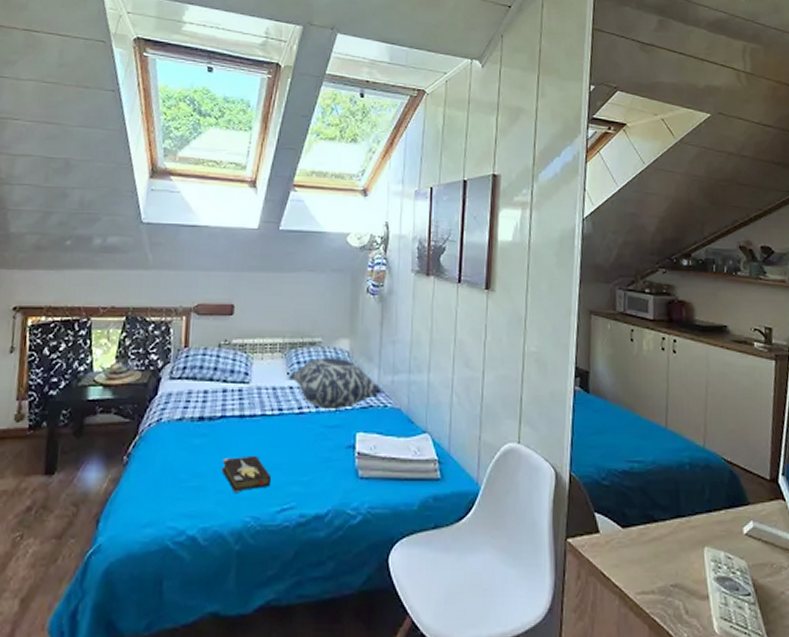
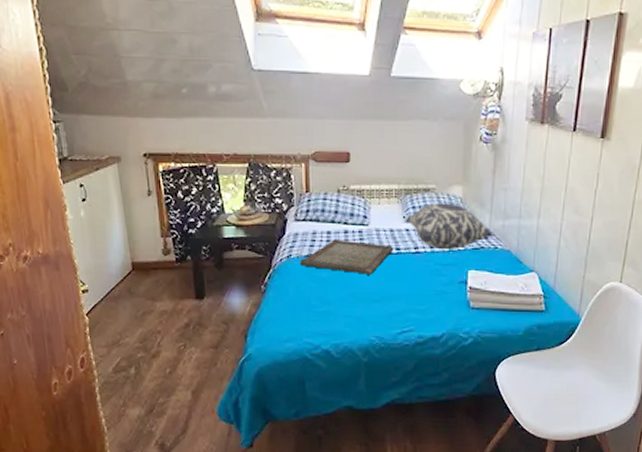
serving tray: none [171,399,275,440] -> present [300,239,393,275]
hardback book: present [221,455,272,492] -> none [347,287,392,317]

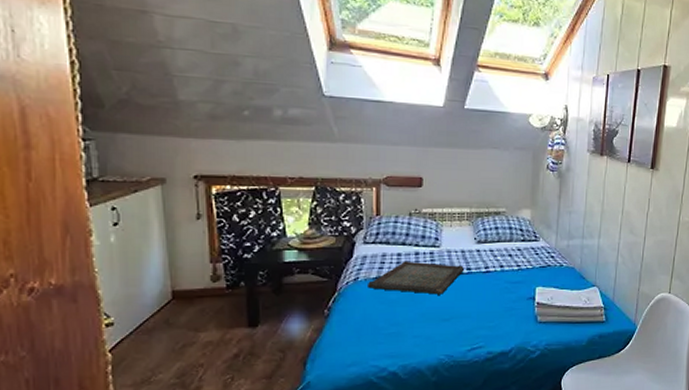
cushion: present [406,203,494,250] -> none [477,225,560,269]

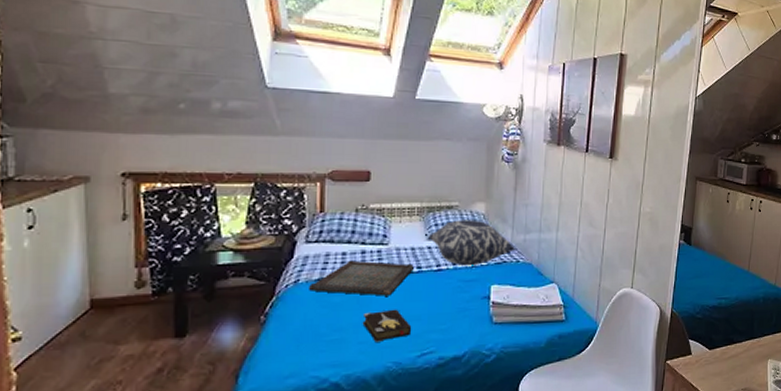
hardback book: none [417,307,463,336] -> present [362,309,412,342]
cushion: none [477,225,560,269] -> present [428,220,516,266]

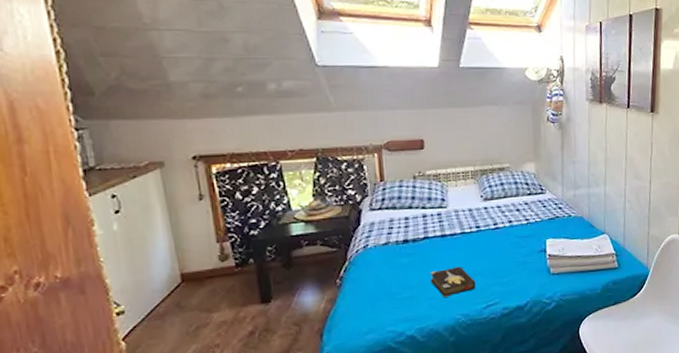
serving tray: present [309,260,414,296] -> none [378,224,473,256]
cushion: present [428,220,516,266] -> none [484,179,567,223]

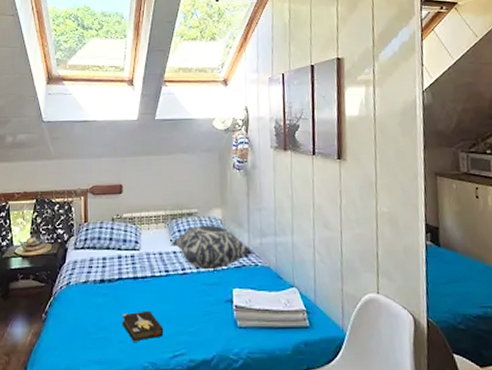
cushion: none [484,179,567,223] -> present [173,225,254,270]

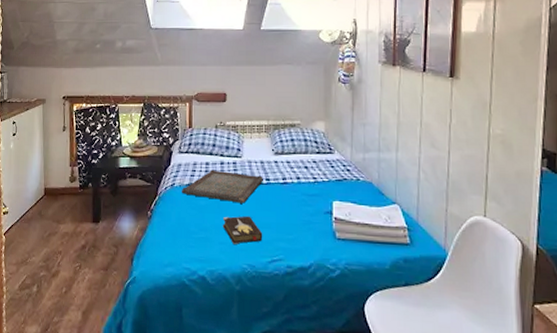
serving tray: none [78,264,162,298] -> present [182,169,263,204]
cushion: present [173,225,254,270] -> none [275,137,356,181]

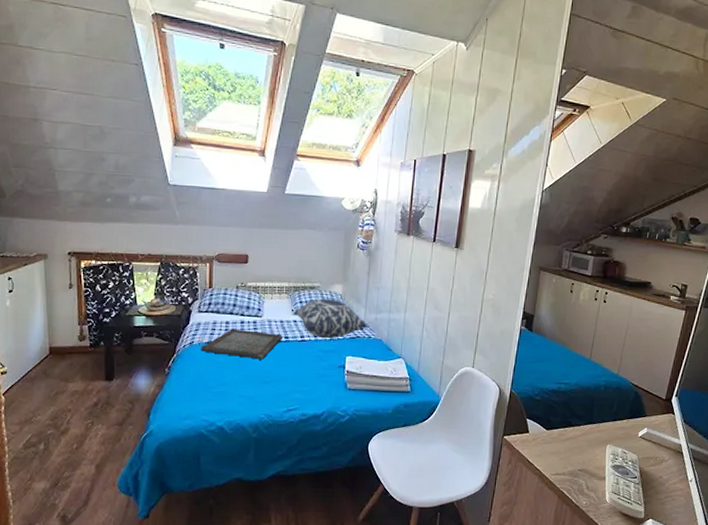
hardback book: present [222,216,263,245] -> none [241,371,280,397]
cushion: none [275,137,356,181] -> present [294,298,368,339]

